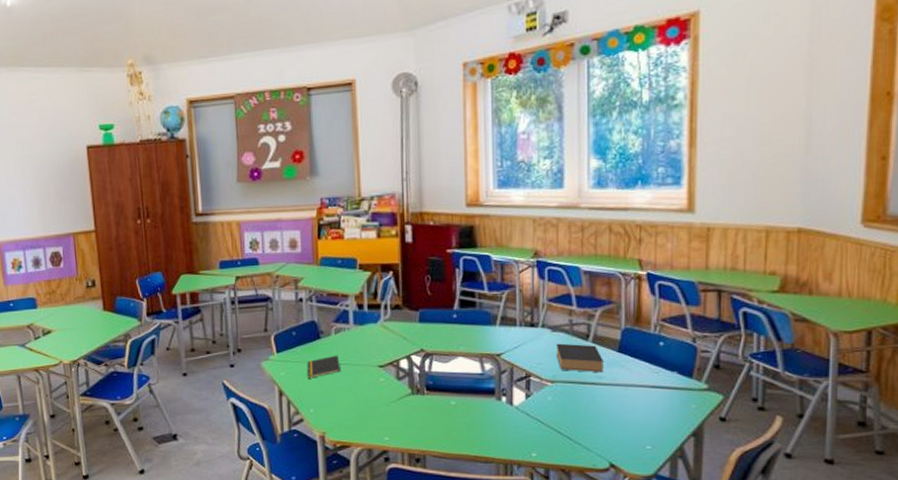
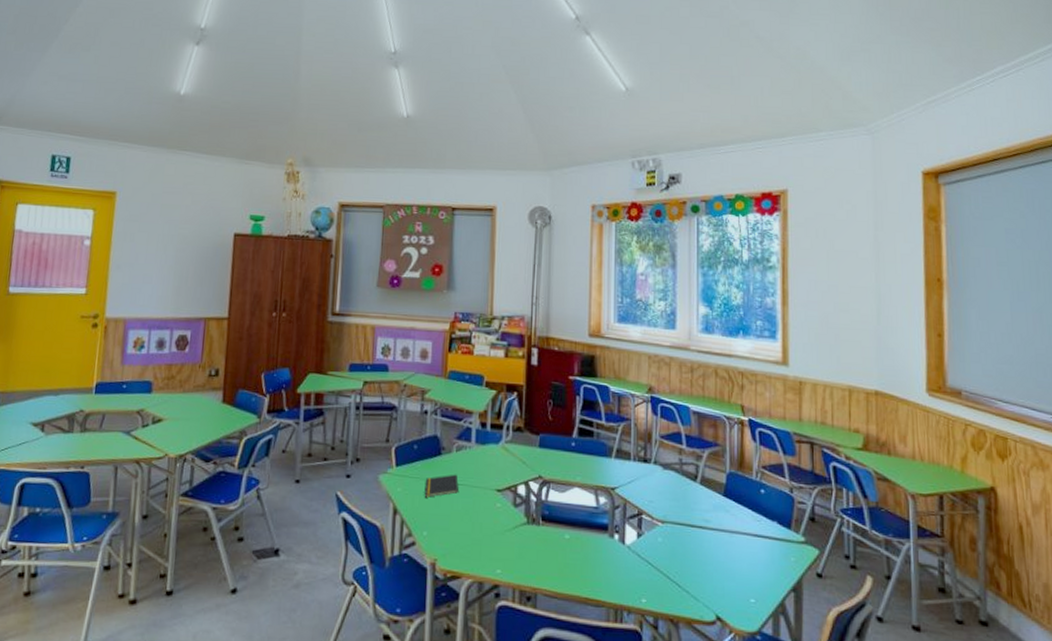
book: present [555,343,603,373] -> none [666,482,710,517]

